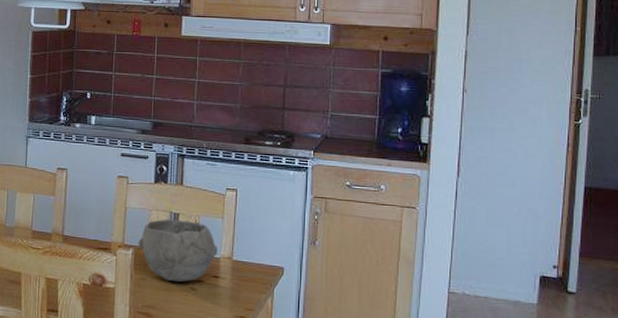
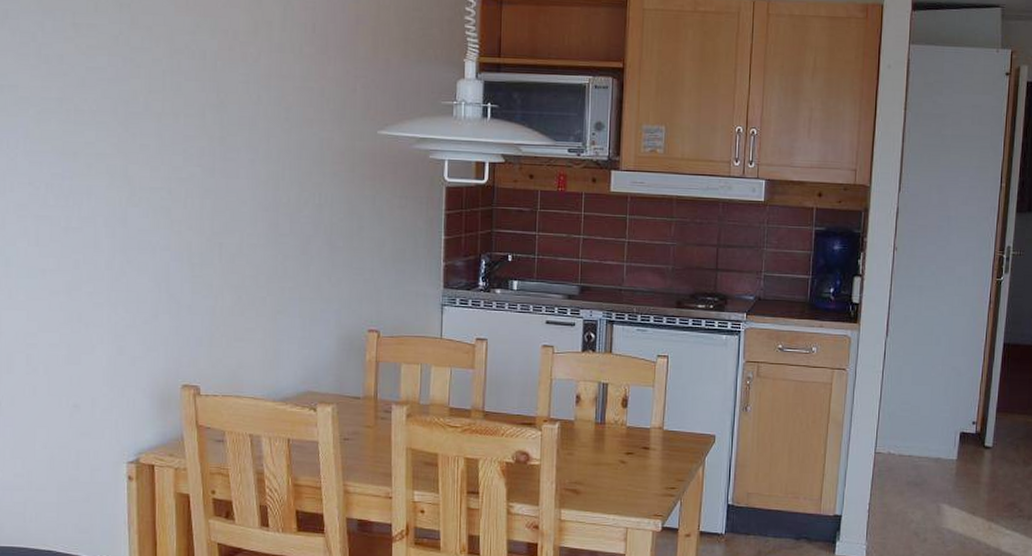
bowl: present [138,219,218,283] -> none [564,390,649,456]

